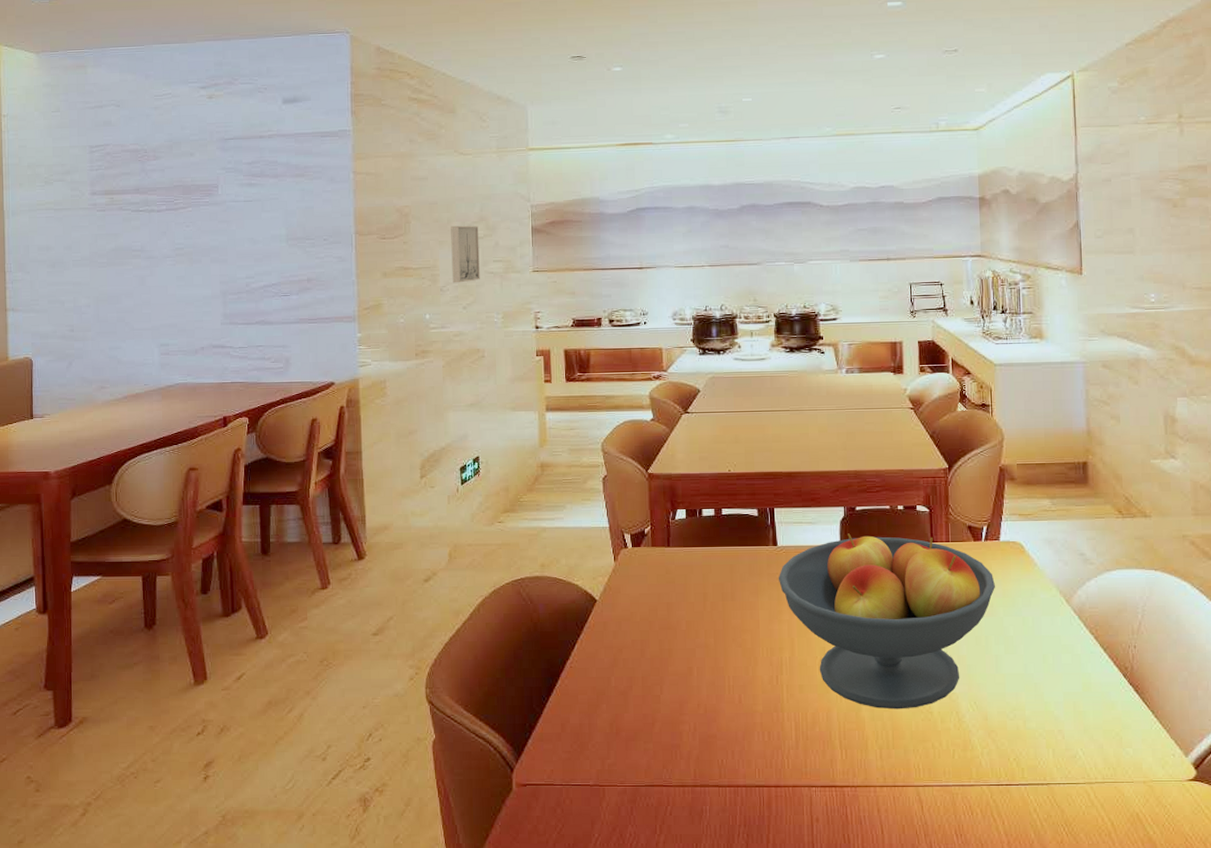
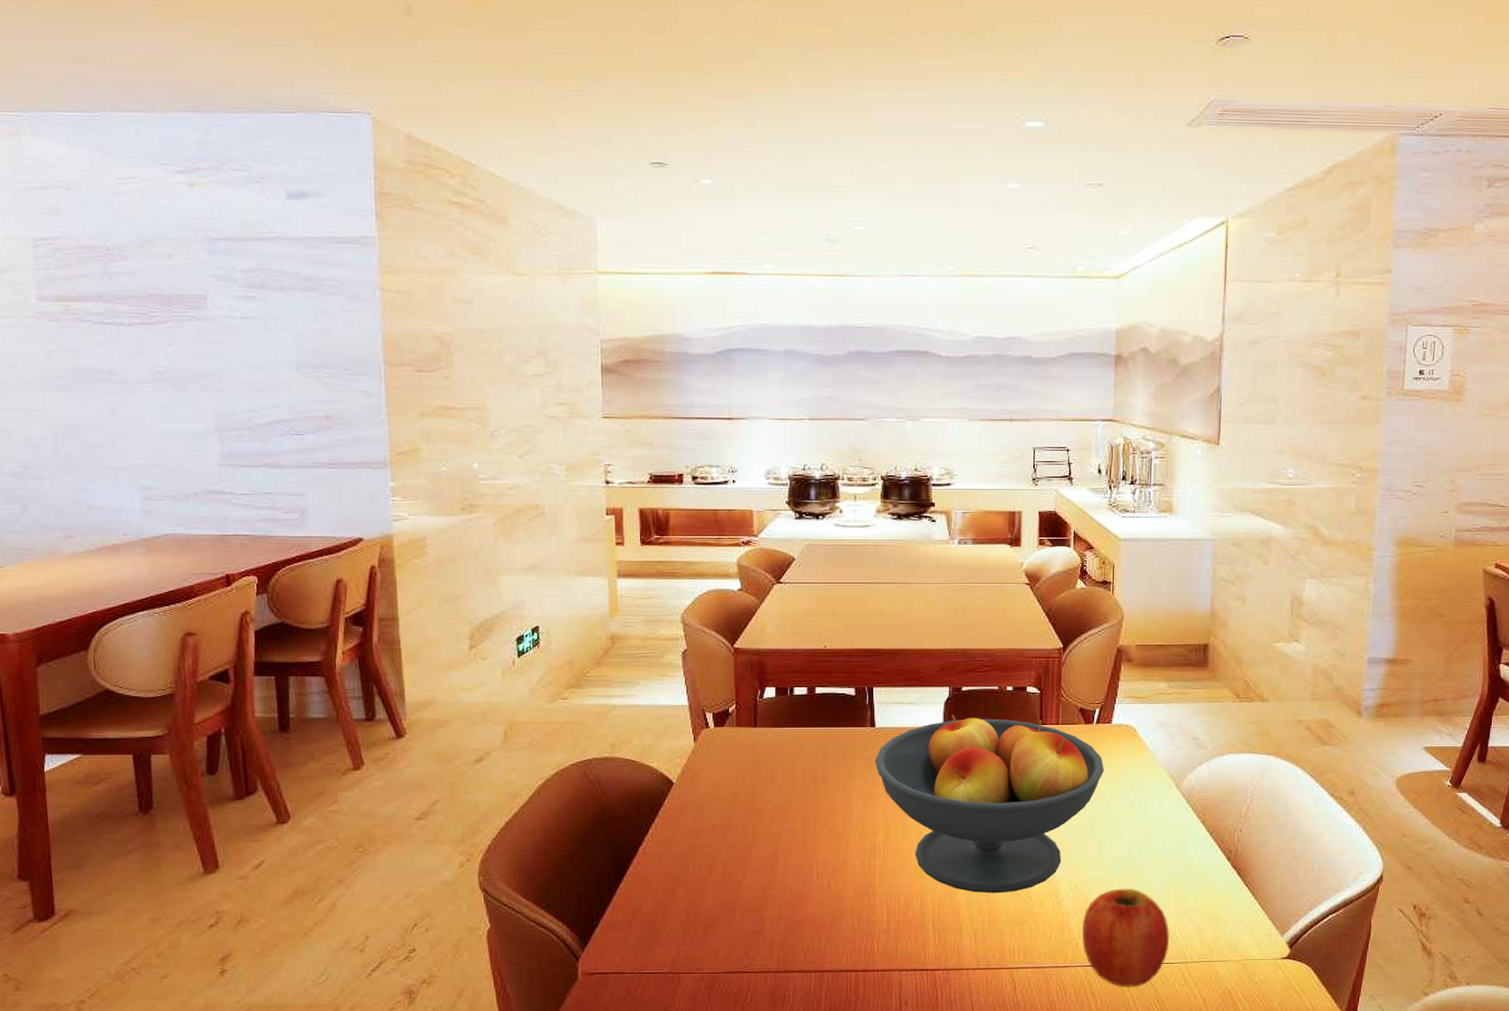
wall art: present [451,225,480,283] -> none [503,359,539,428]
fruit: none [984,705,1072,808] -> present [1082,888,1169,987]

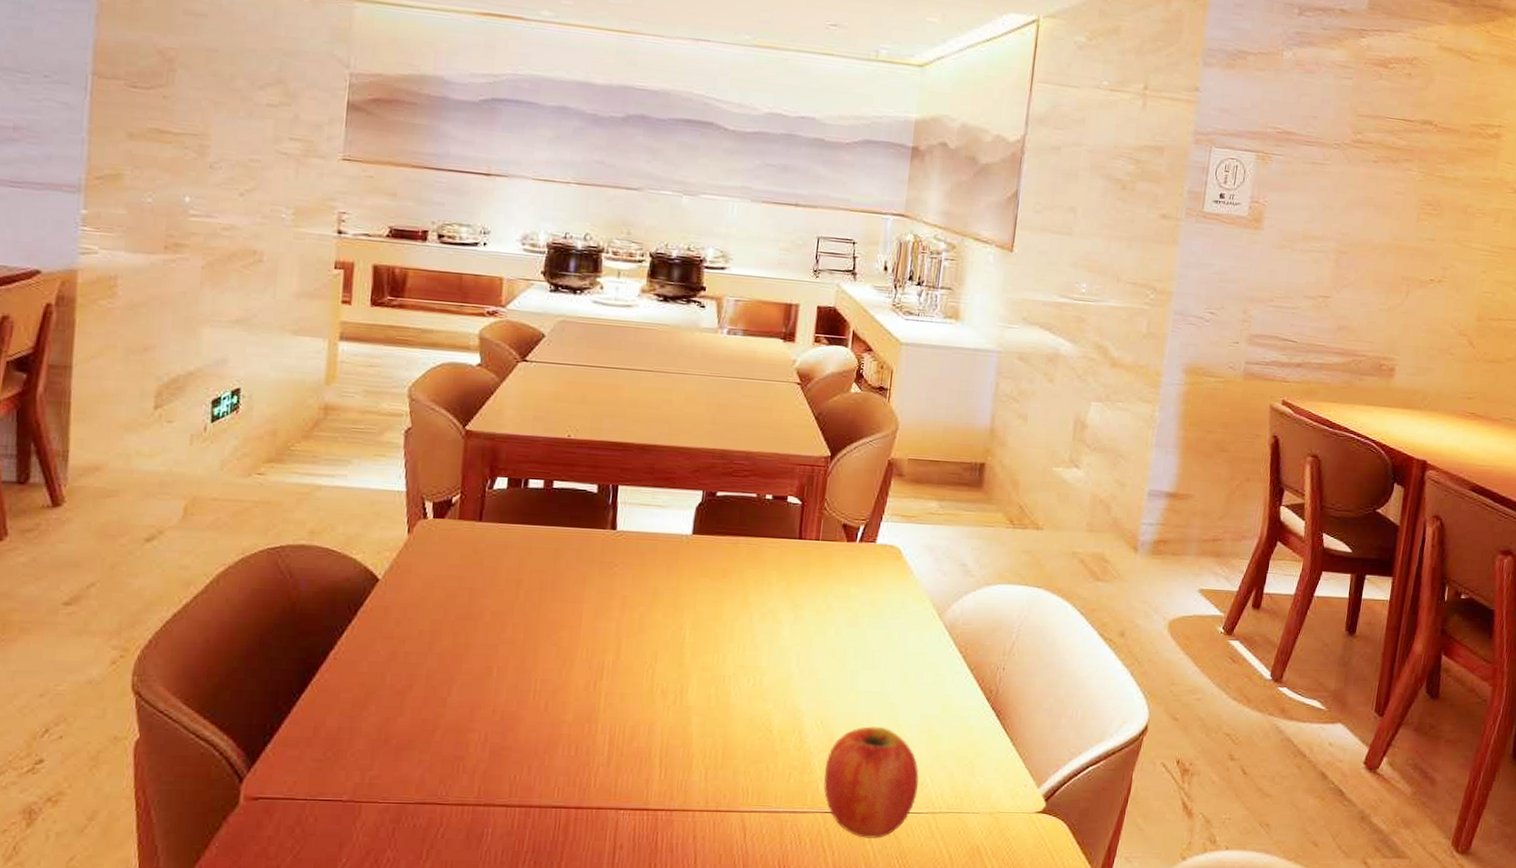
fruit bowl: present [874,715,1104,894] -> none [612,522,864,726]

